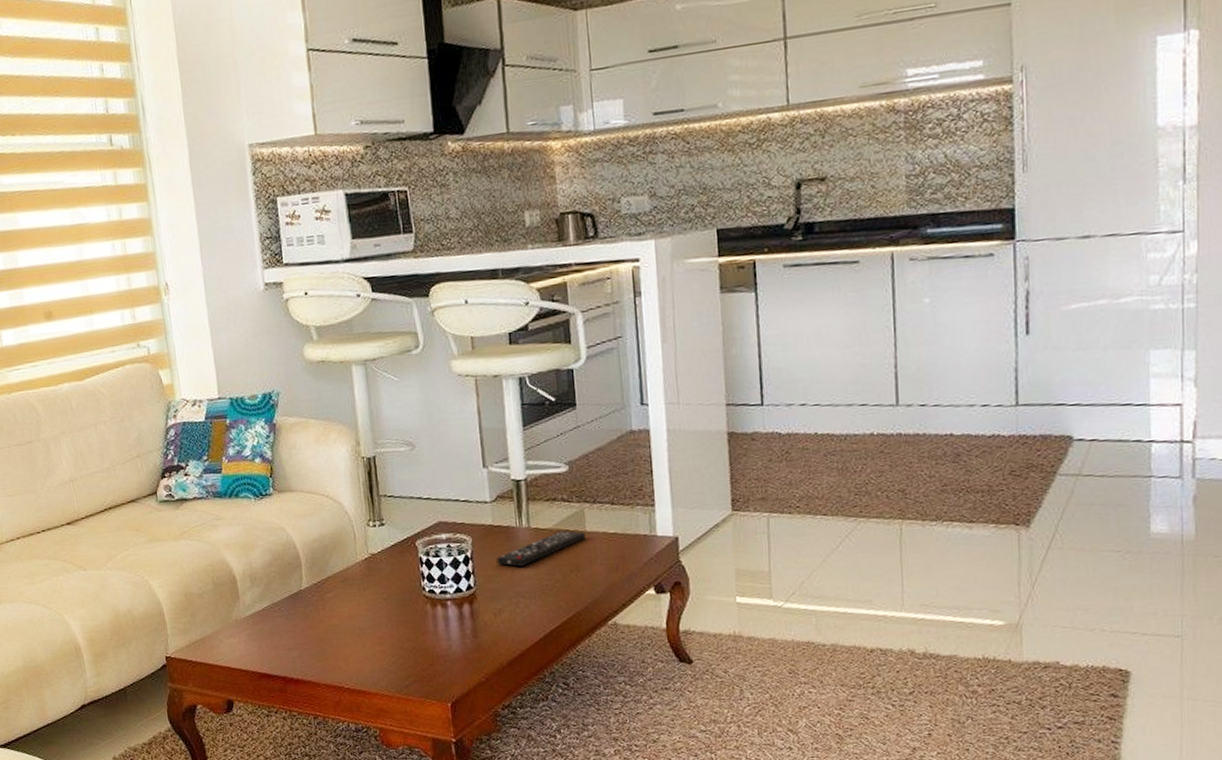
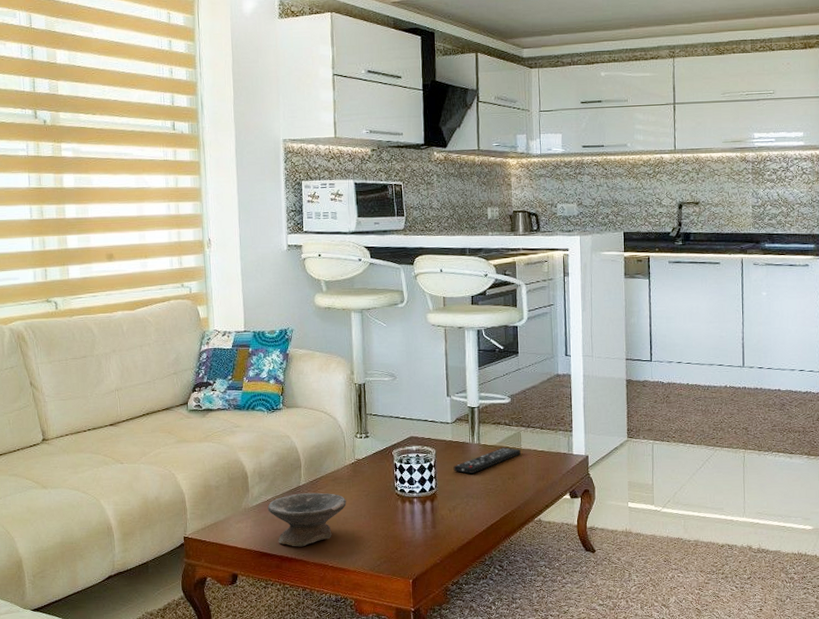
bowl: none [263,597,362,666] -> present [267,492,346,547]

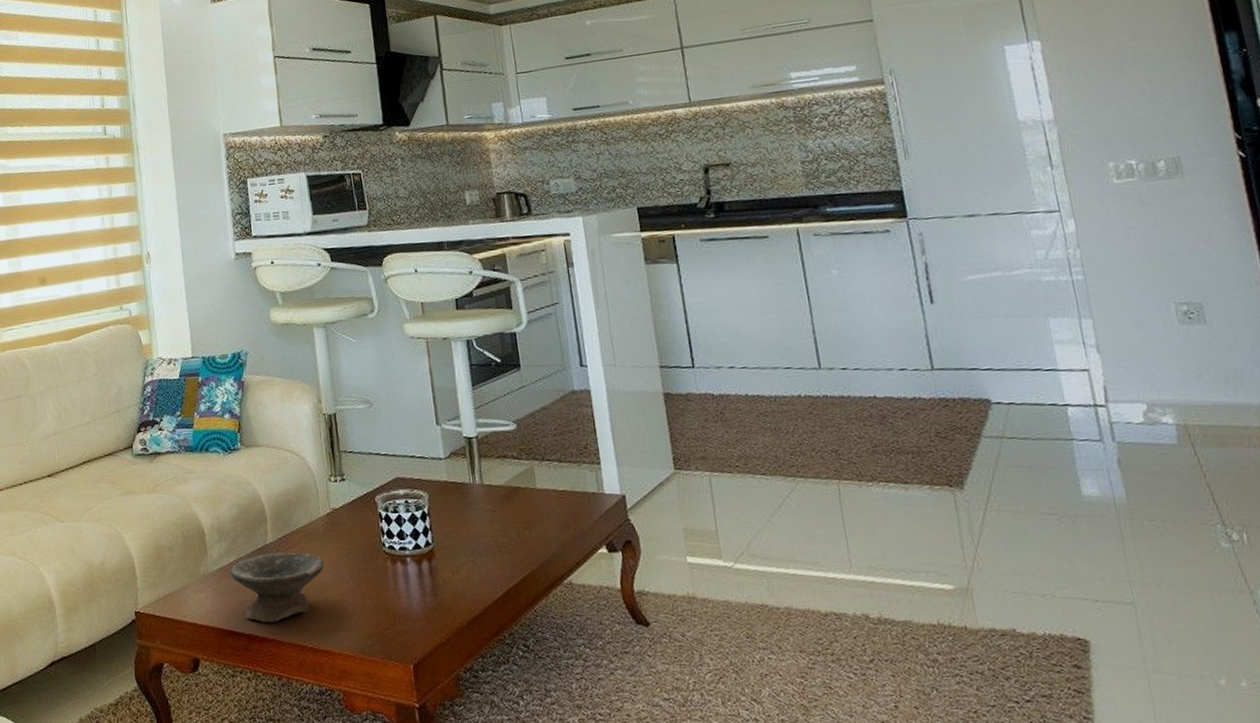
remote control: present [453,447,521,474] -> none [452,487,536,523]

